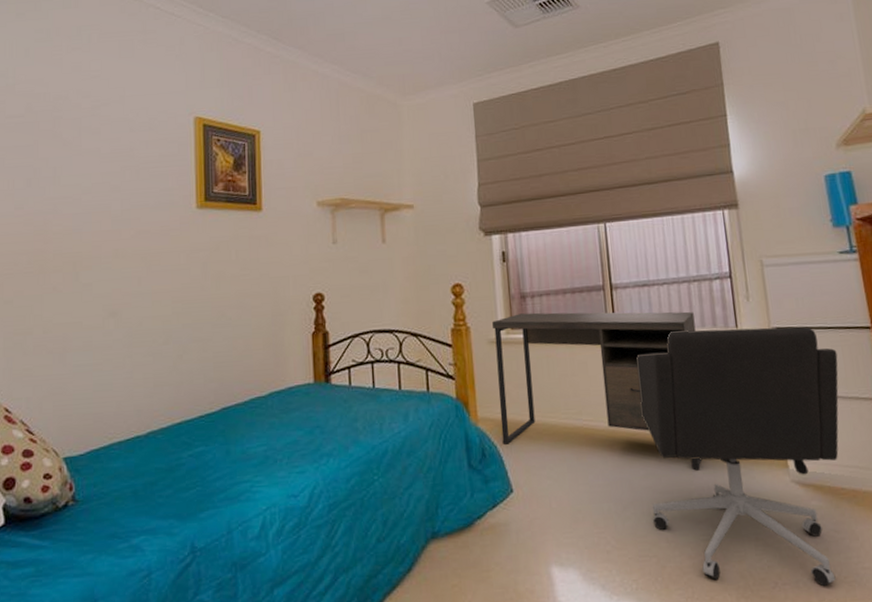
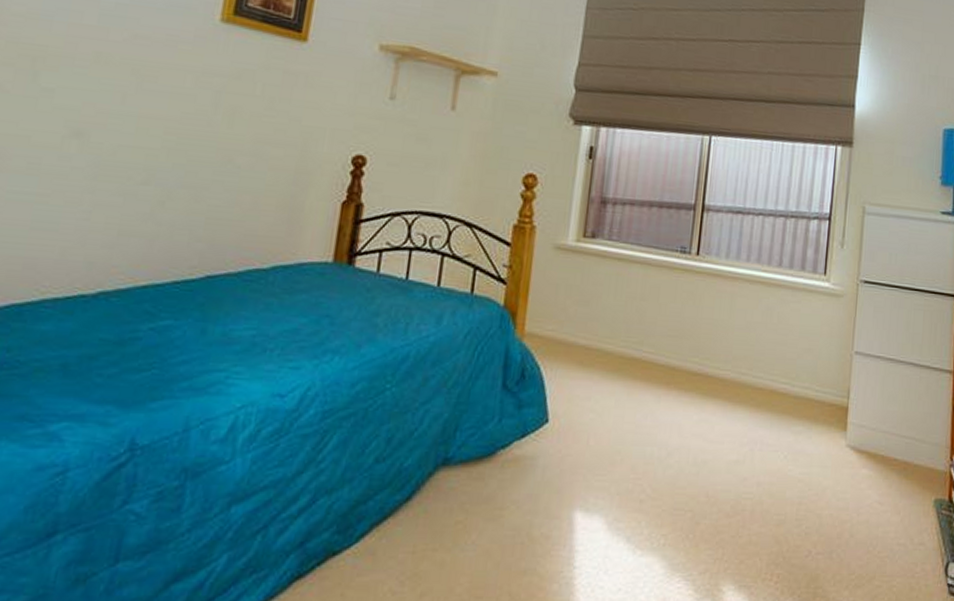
desk: present [492,311,703,471] -> none [547,220,784,423]
office chair: present [636,326,839,587] -> none [695,268,918,560]

